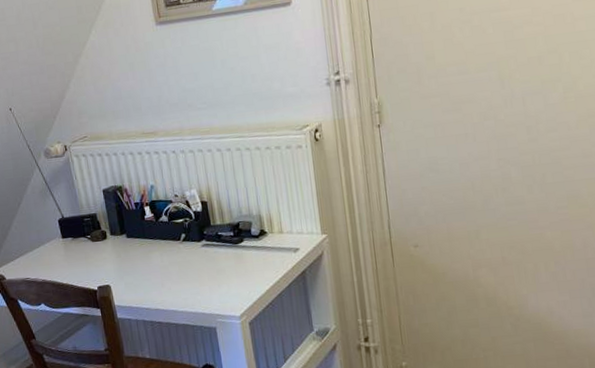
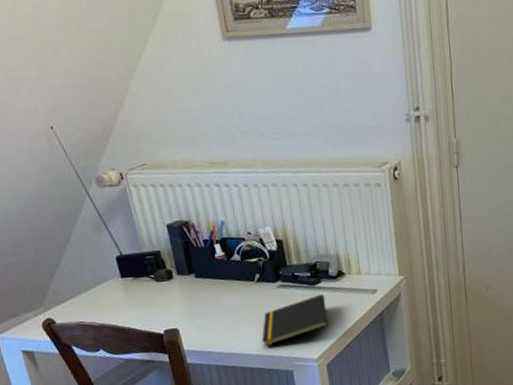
notepad: none [186,253,251,303] -> present [261,294,329,347]

